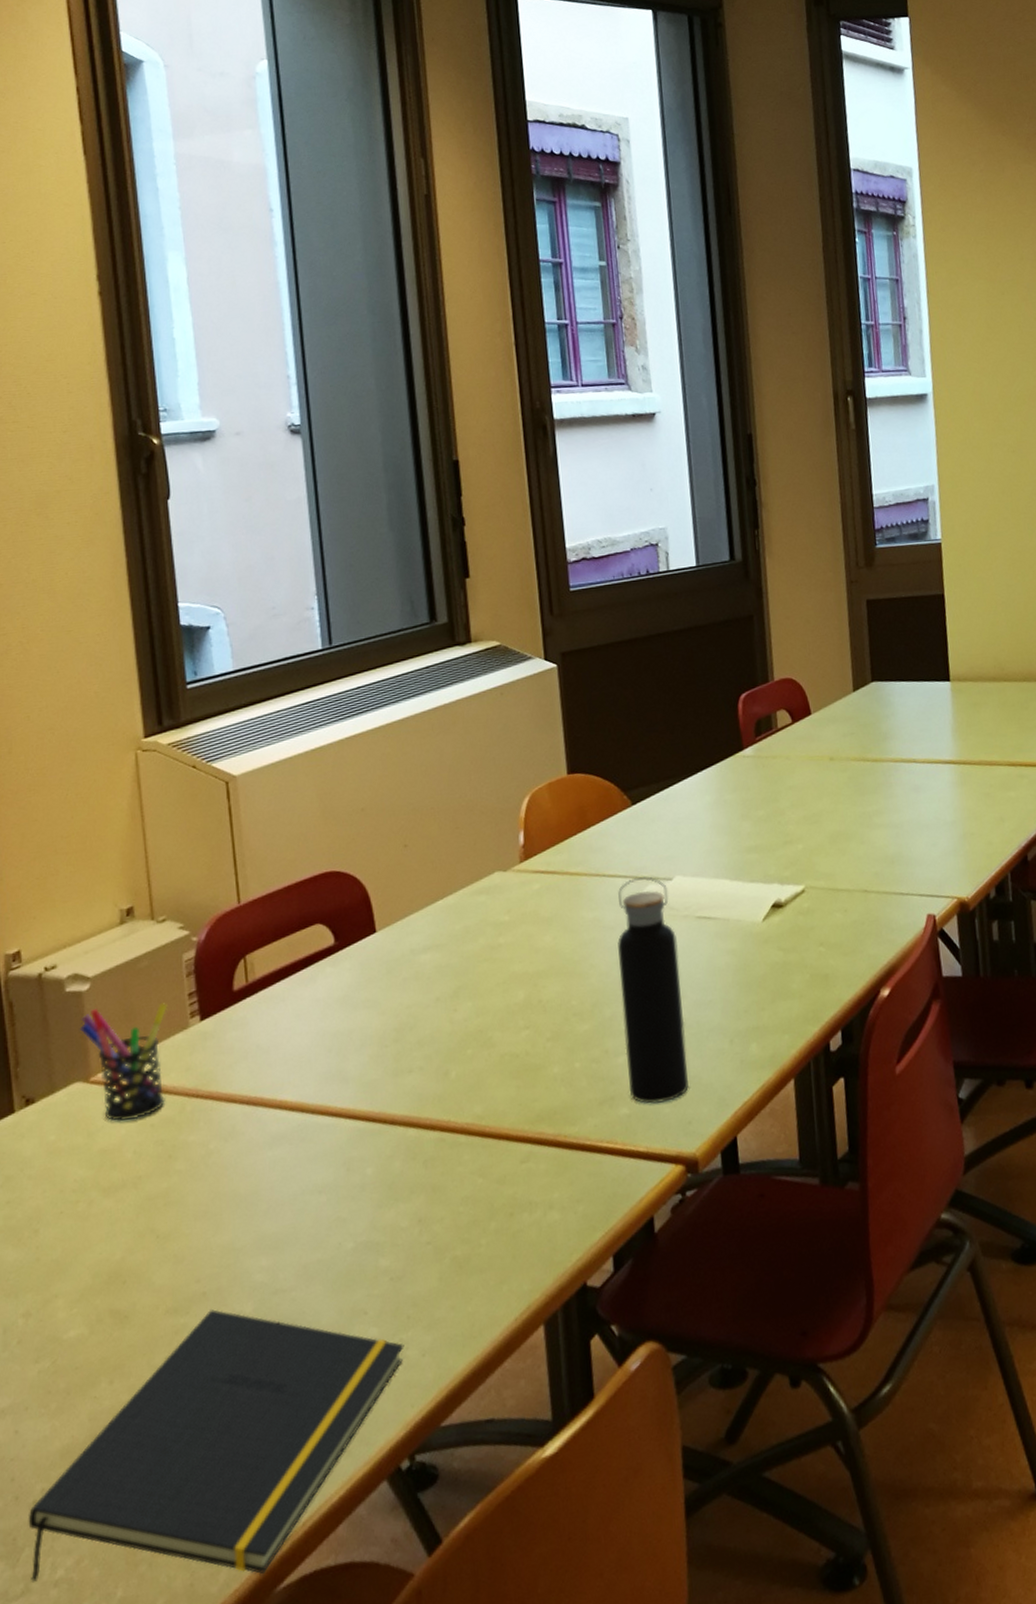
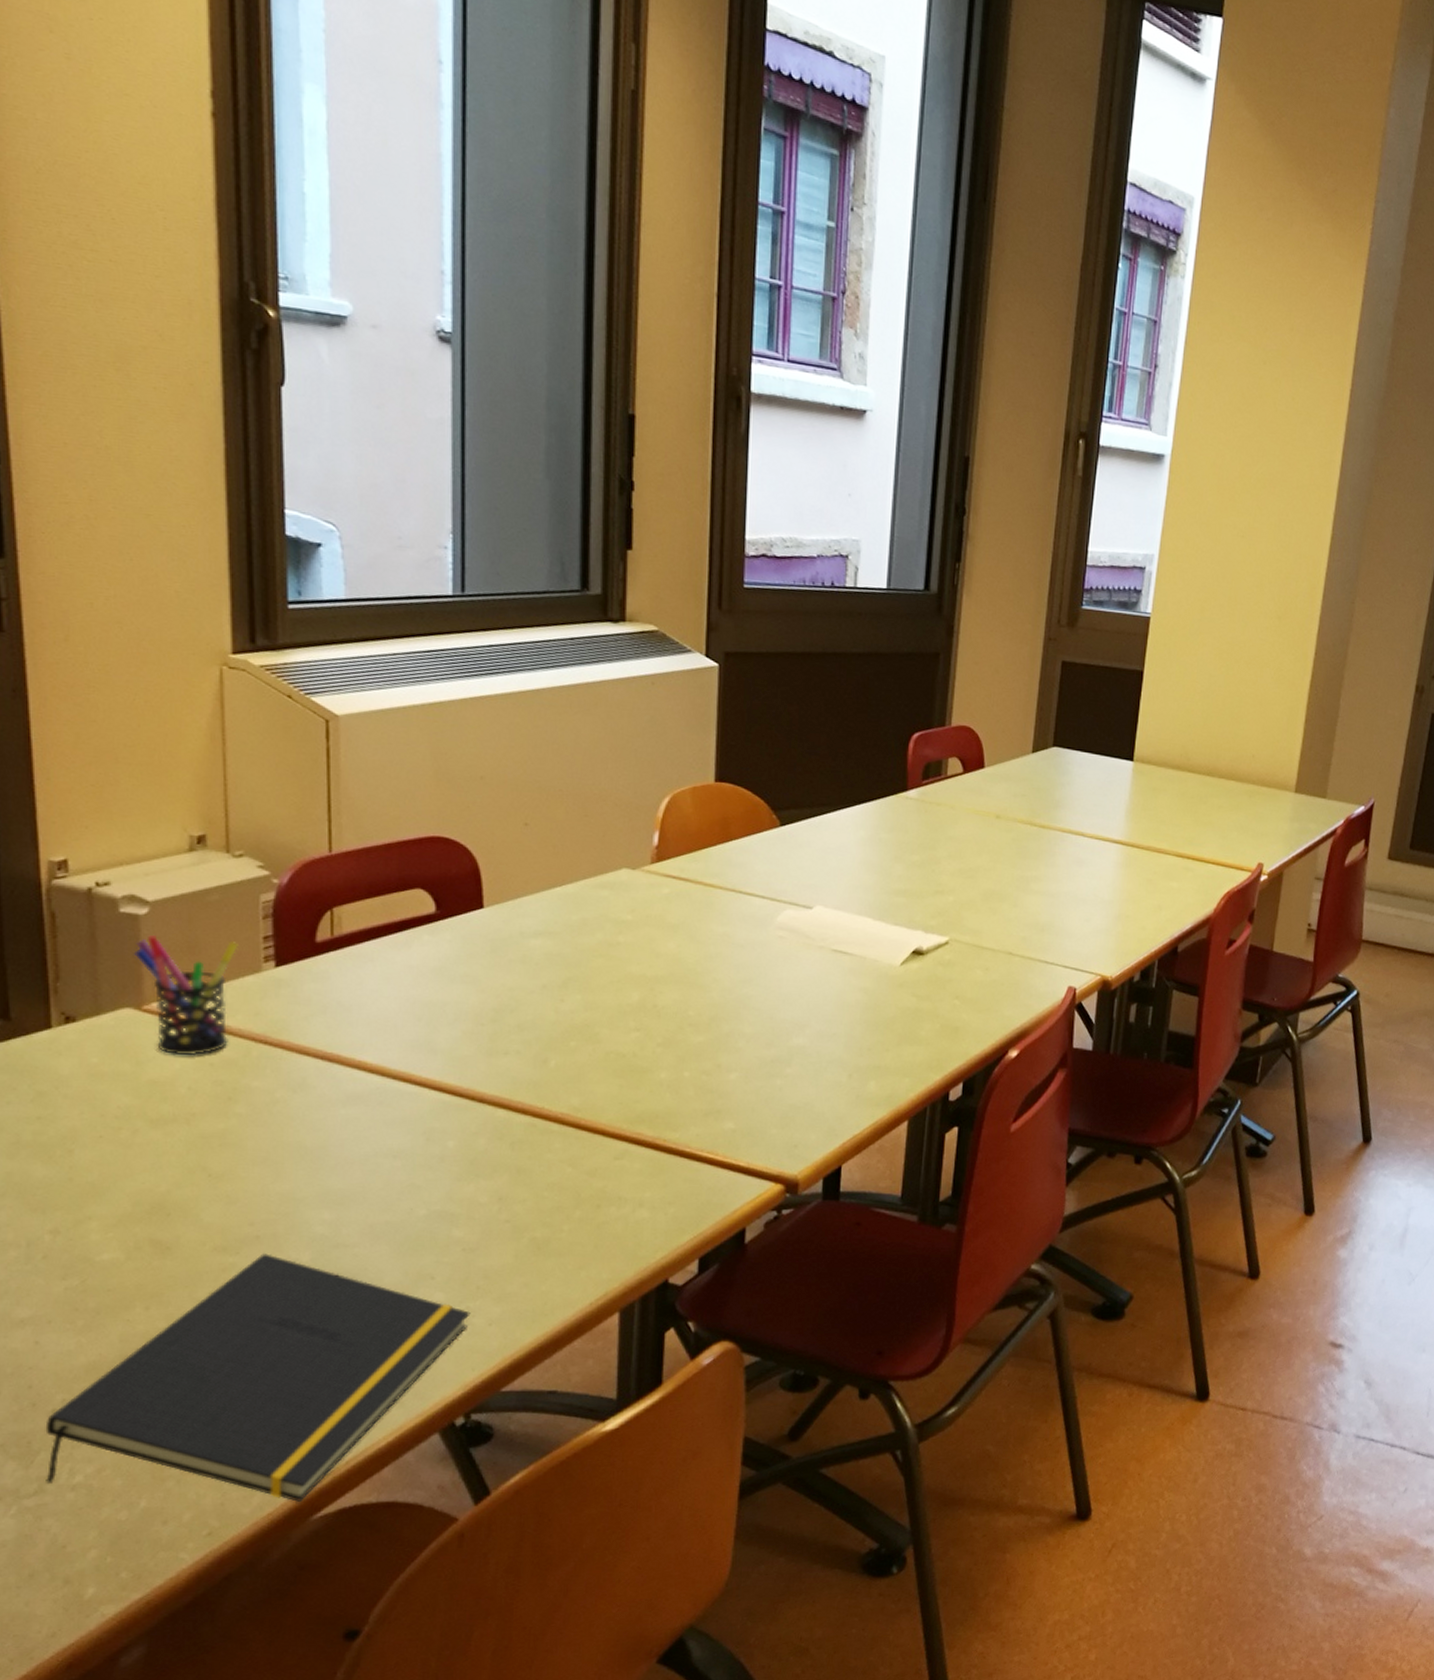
water bottle: present [617,877,690,1104] -> none [738,899,808,1123]

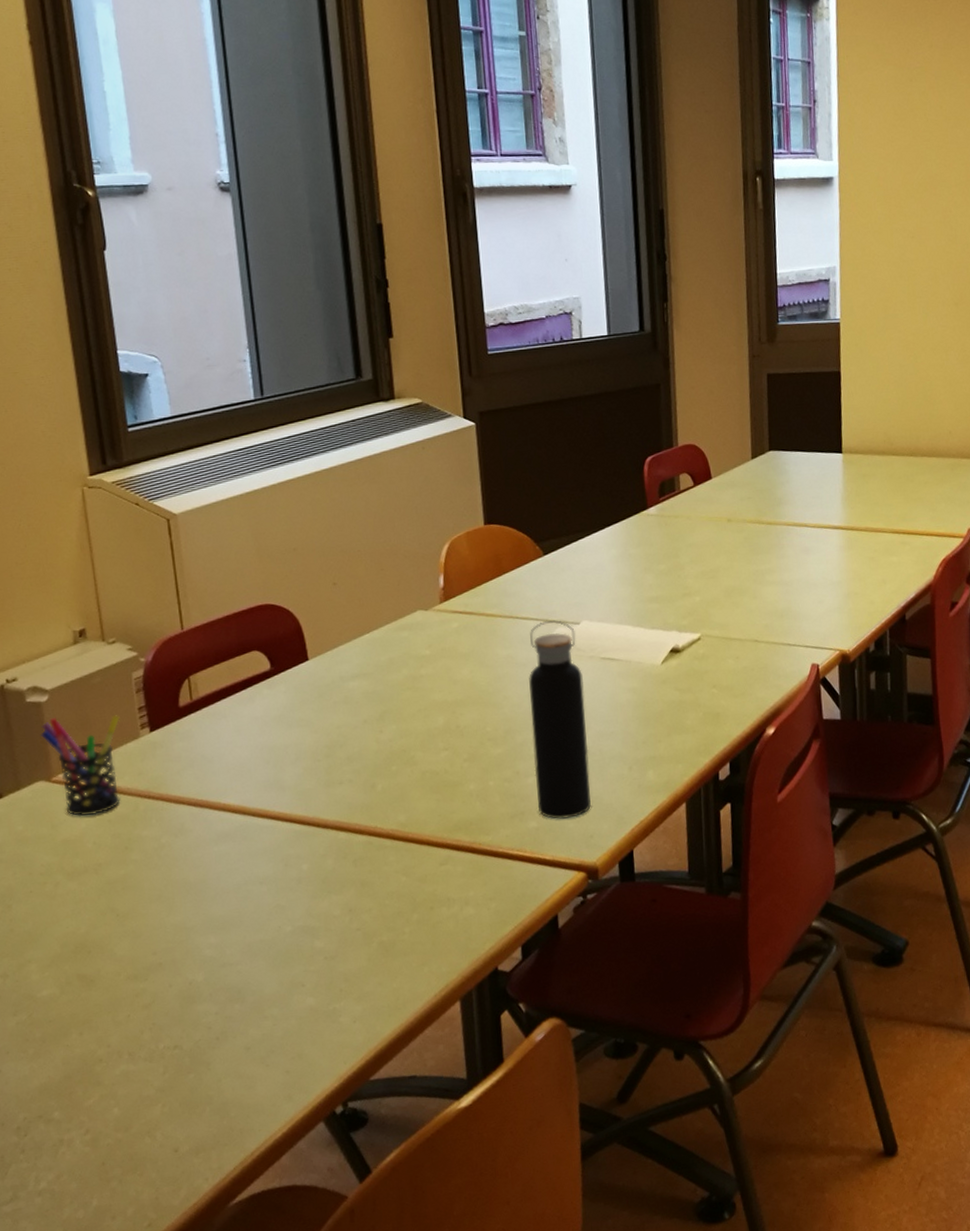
notepad: present [45,1254,471,1502] -> none [13,977,338,1192]
water bottle: none [738,899,808,1123] -> present [529,620,592,819]

